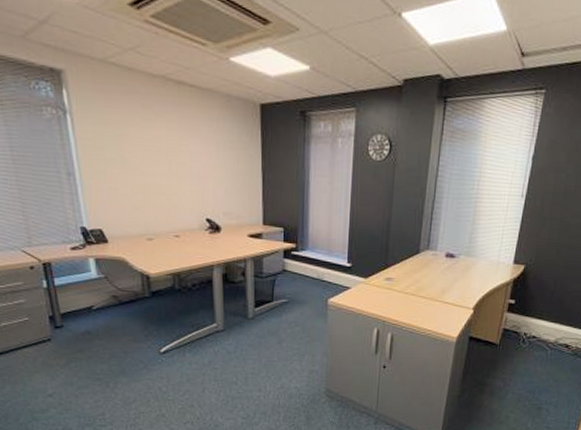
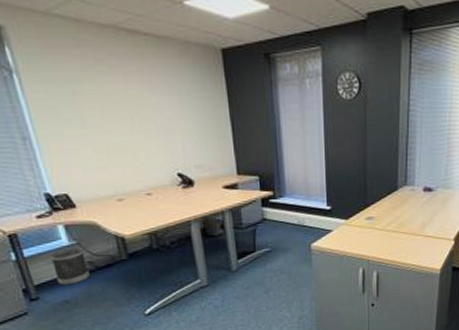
wastebasket: none [78,281,113,317] -> present [50,247,90,286]

